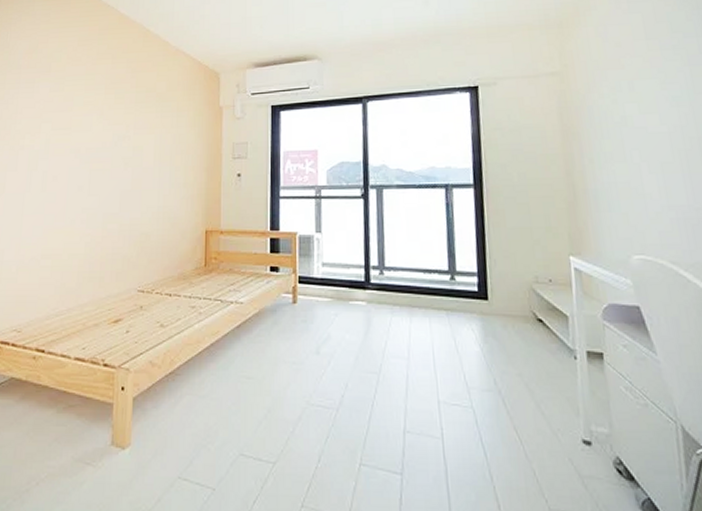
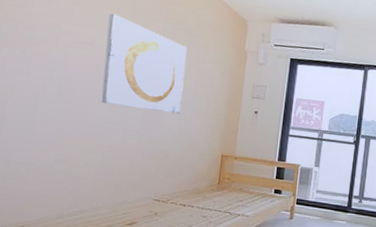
wall art: none [80,93,160,189] -> present [101,13,187,114]

